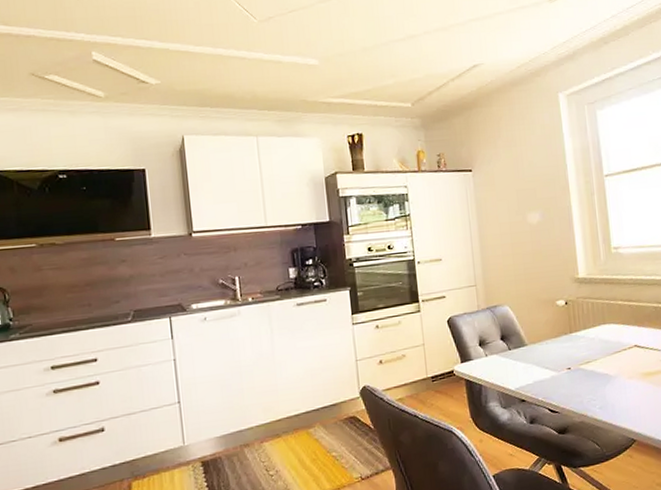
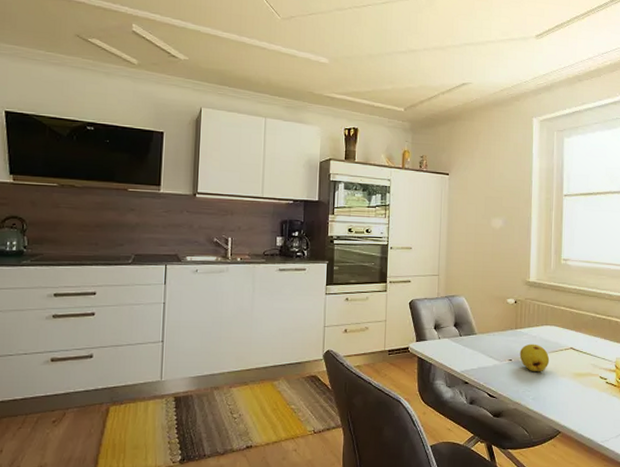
fruit: none [578,346,613,378] -> present [519,344,550,371]

